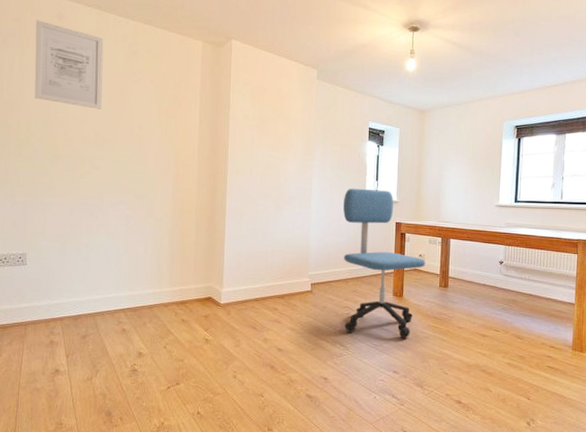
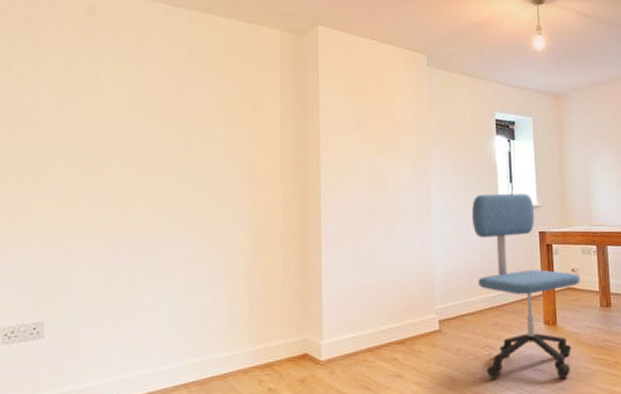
wall art: present [34,20,104,109] -> none [55,15,150,122]

